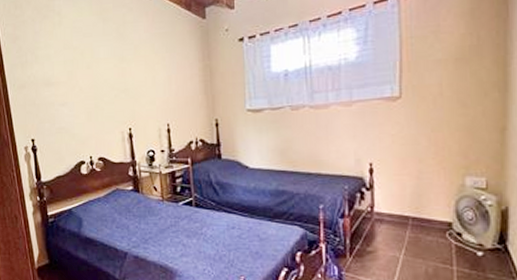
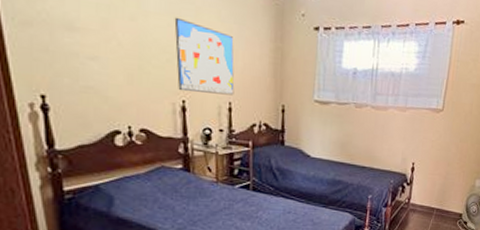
wall art: none [119,58,171,120] -> present [174,17,234,96]

